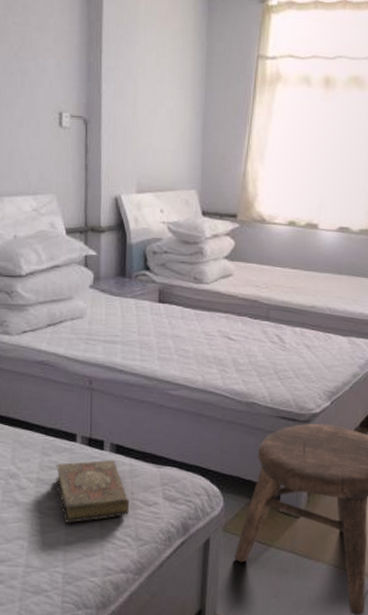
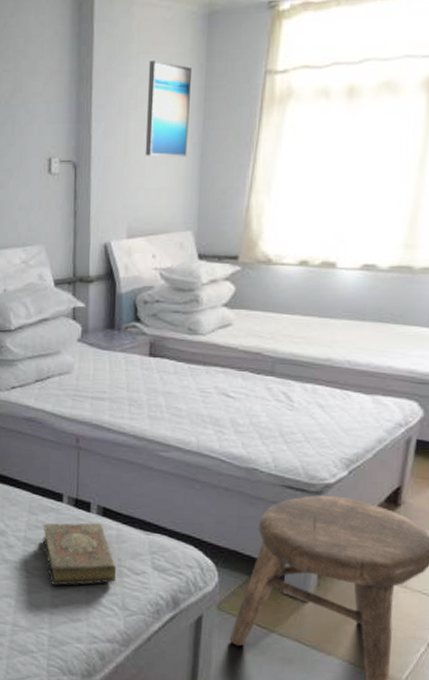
wall art: none [152,32,195,123] -> present [145,59,193,157]

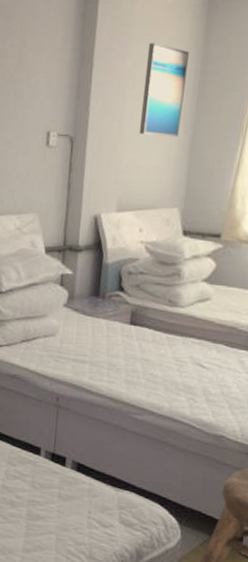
book: present [42,522,116,586] -> none [19,474,86,533]

